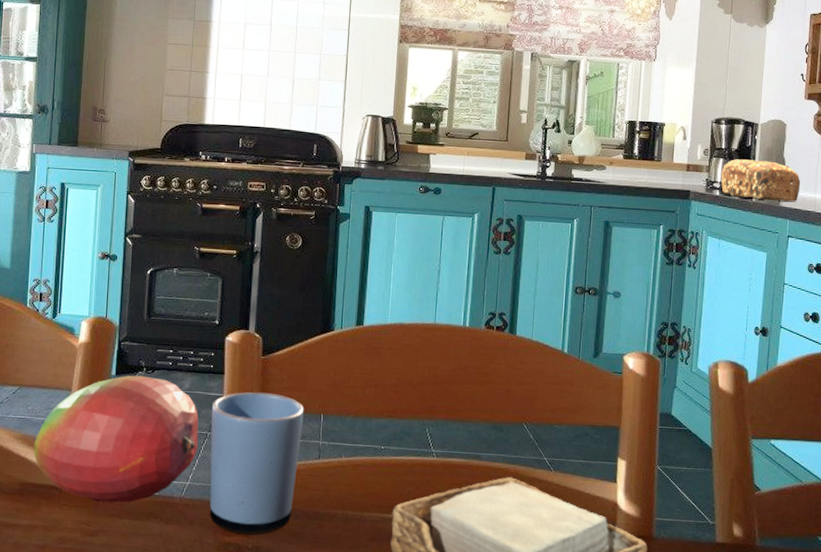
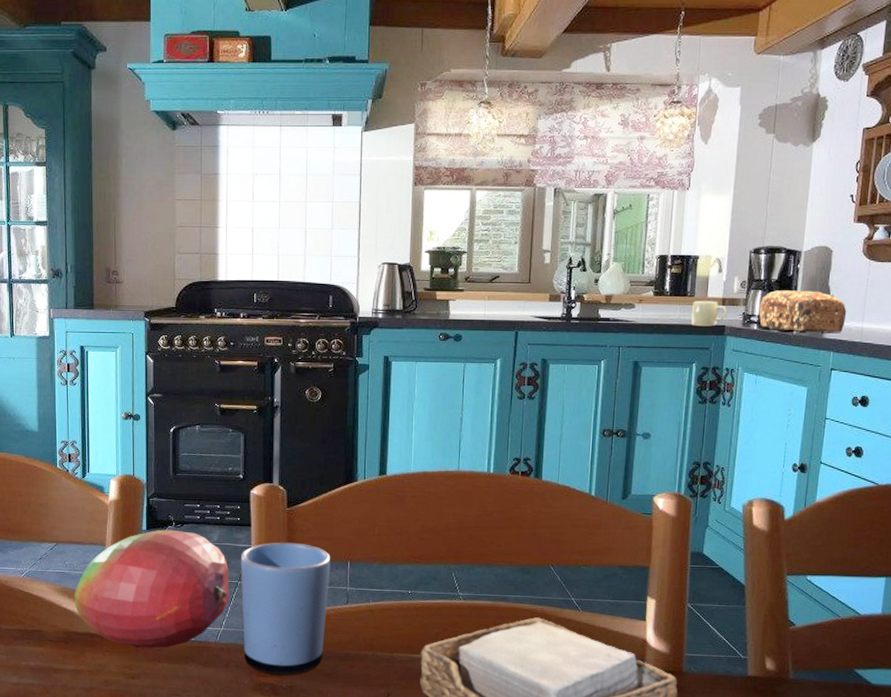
mug: none [658,165,692,191] -> present [691,300,728,327]

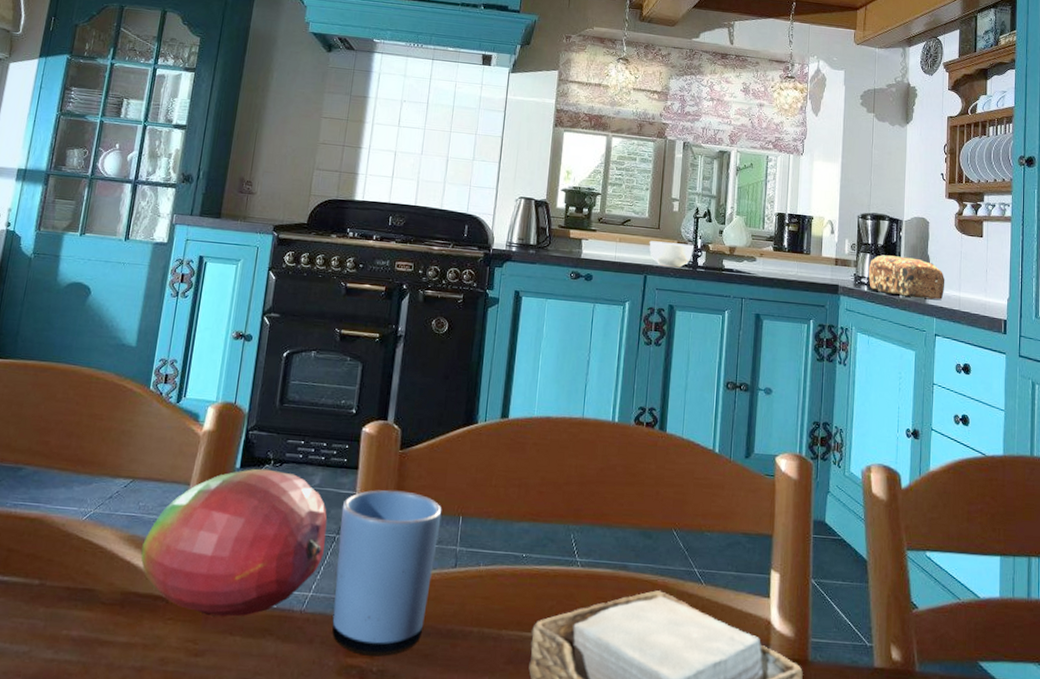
bowl: none [519,296,568,321] -> present [649,241,695,268]
mug: present [691,300,728,327] -> none [807,258,841,285]

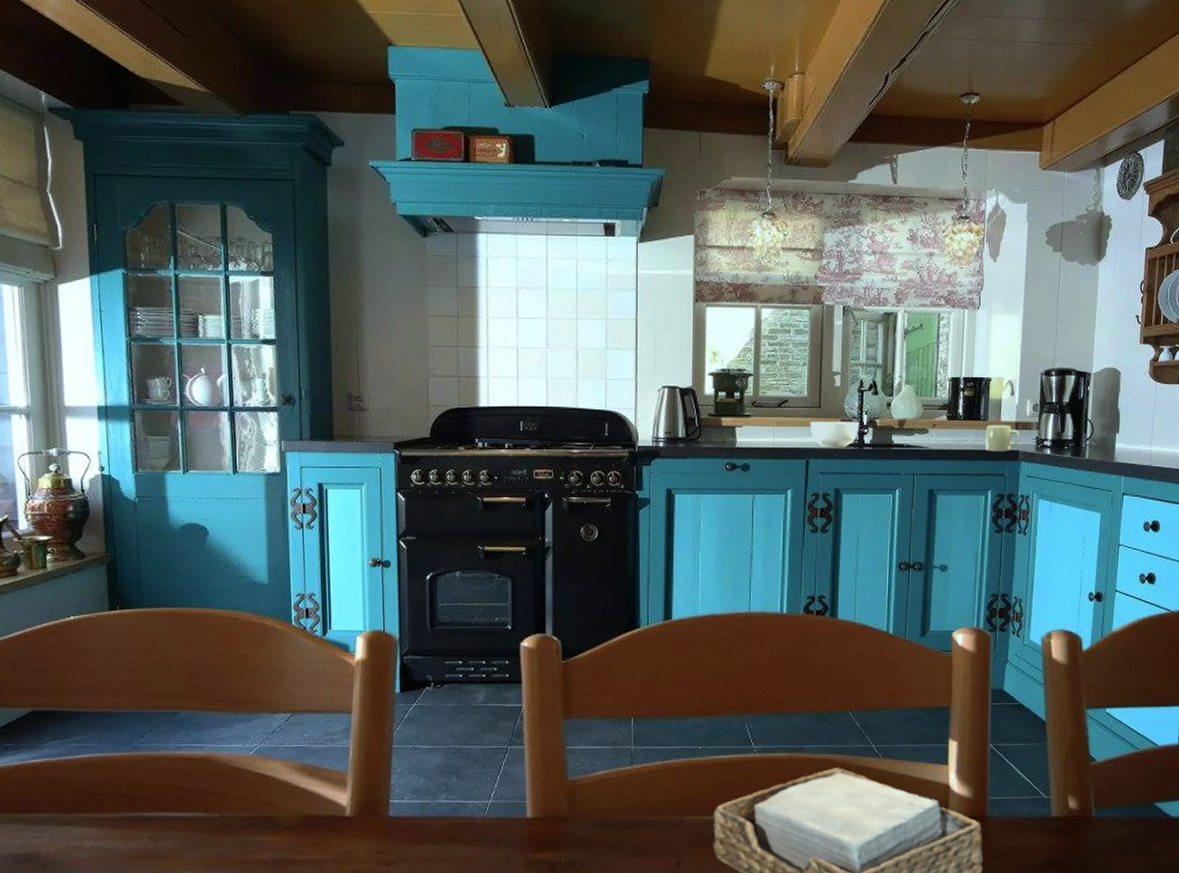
fruit: present [140,468,327,617] -> none [315,691,498,829]
mug: present [332,489,442,658] -> none [510,699,612,851]
mug: none [807,258,841,285] -> present [985,425,1021,452]
bread loaf: present [868,255,945,300] -> none [1051,413,1136,457]

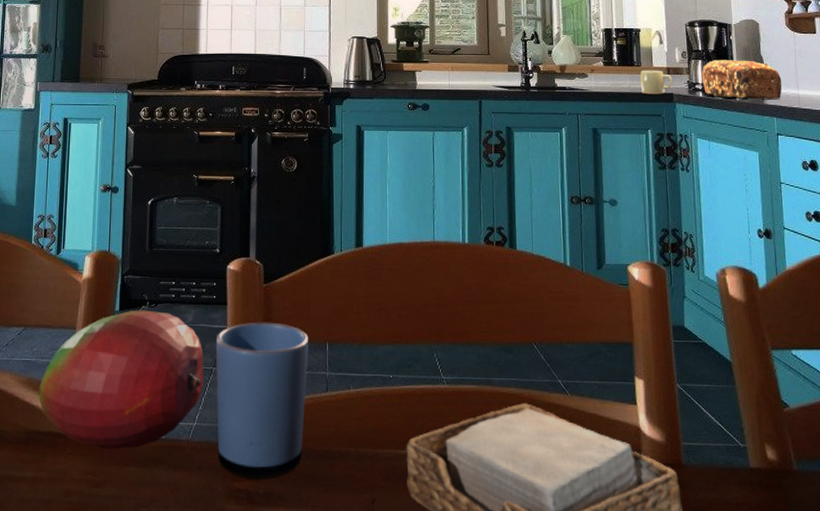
fruit: none [315,691,498,829] -> present [38,310,203,449]
mug: none [510,699,612,851] -> present [215,322,309,481]
bowl: present [810,421,860,448] -> none [480,67,525,90]
bread loaf: none [1051,413,1136,457] -> present [701,60,782,100]

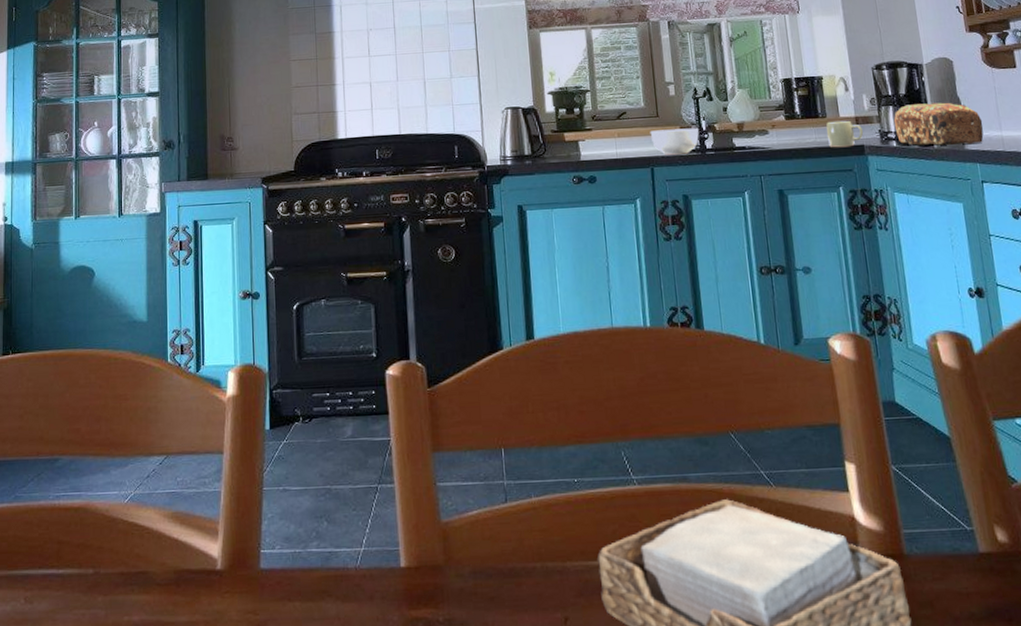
fruit: present [38,310,203,449] -> none [187,426,369,584]
mug: present [215,322,309,481] -> none [379,430,484,607]
bowl: none [480,67,525,90] -> present [650,127,699,155]

